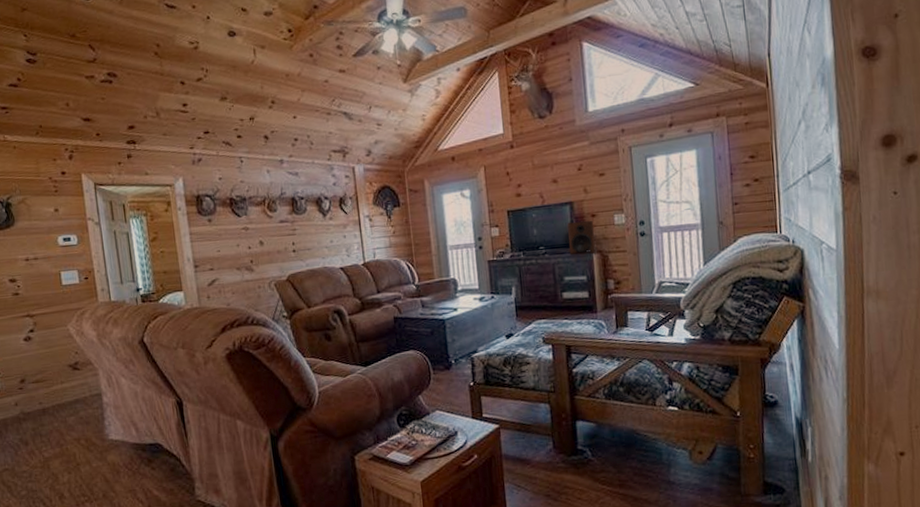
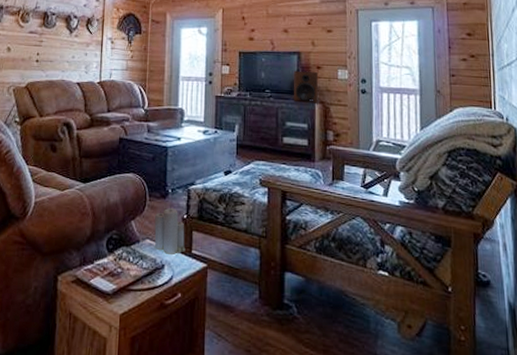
candle: none [441,376,476,422] -> present [154,206,186,256]

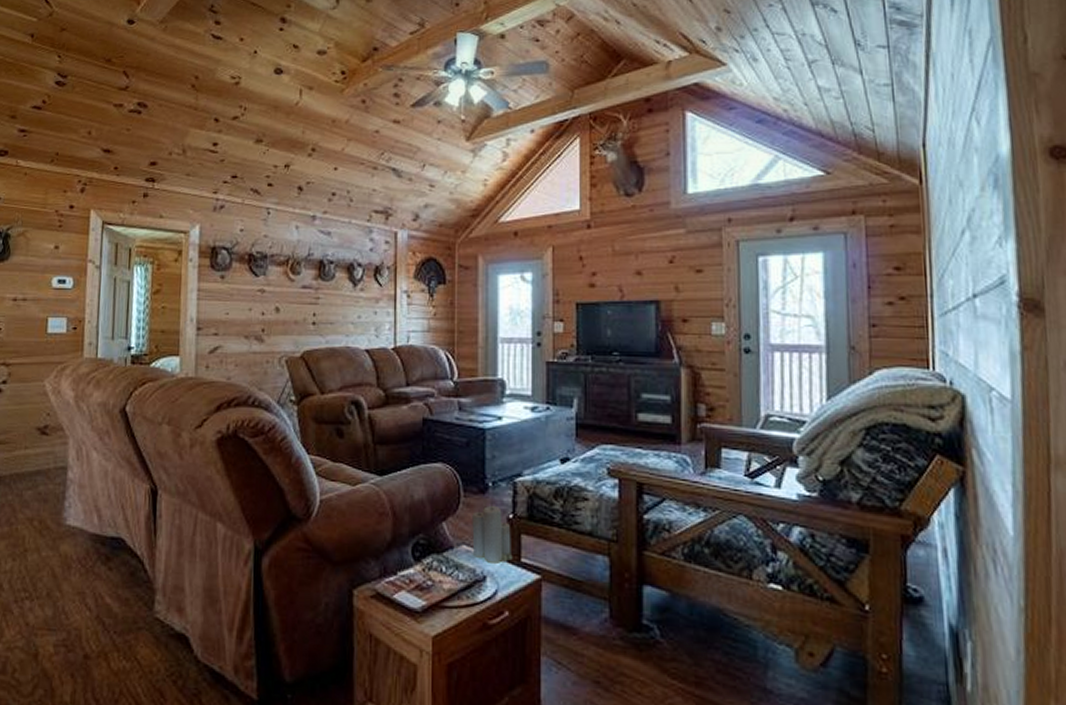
speaker: present [293,70,319,105] -> none [650,325,685,370]

